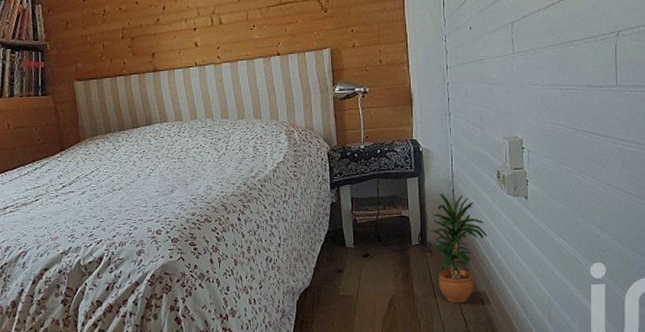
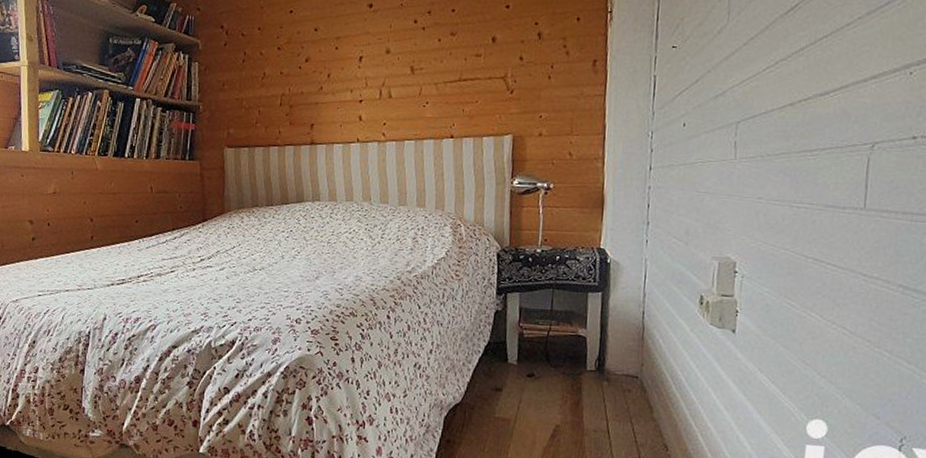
potted plant: present [430,194,488,303] -> none [610,315,680,445]

